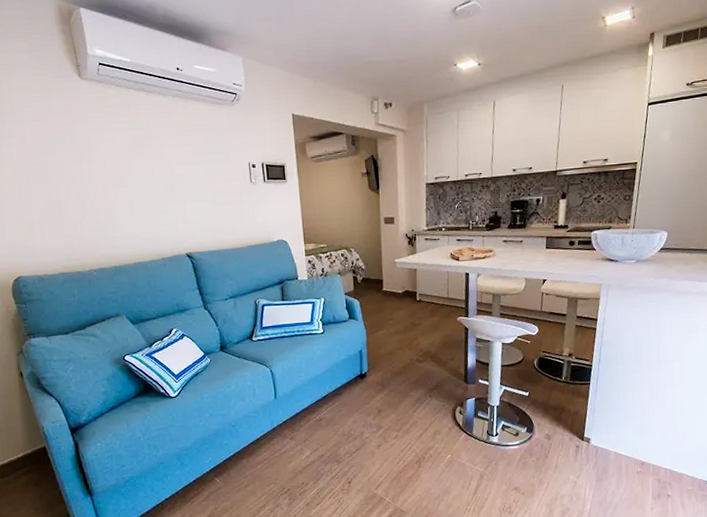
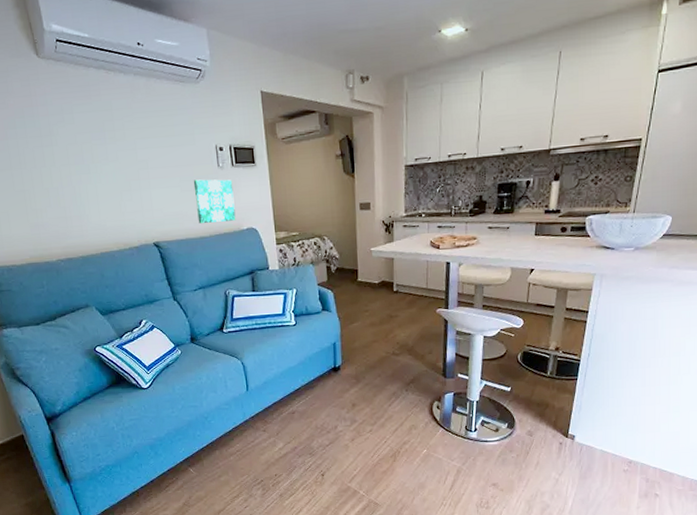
wall art: none [226,194,267,235] -> present [193,179,236,223]

